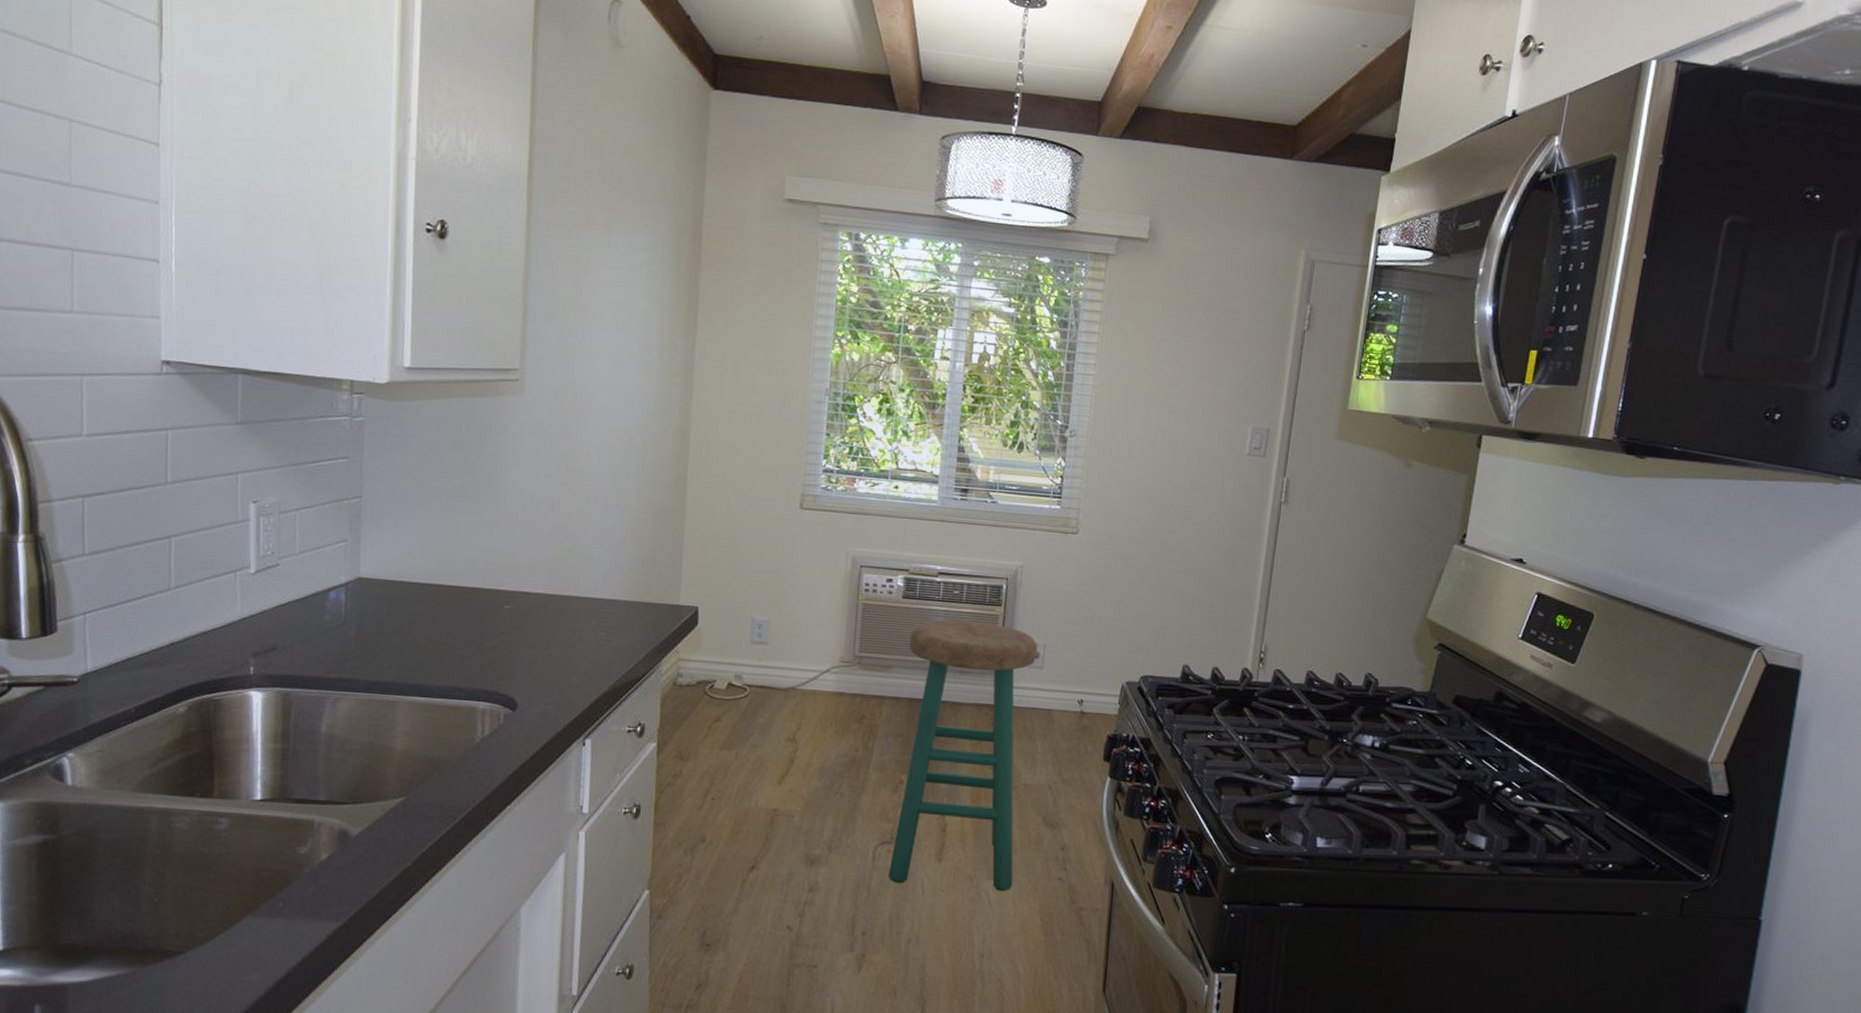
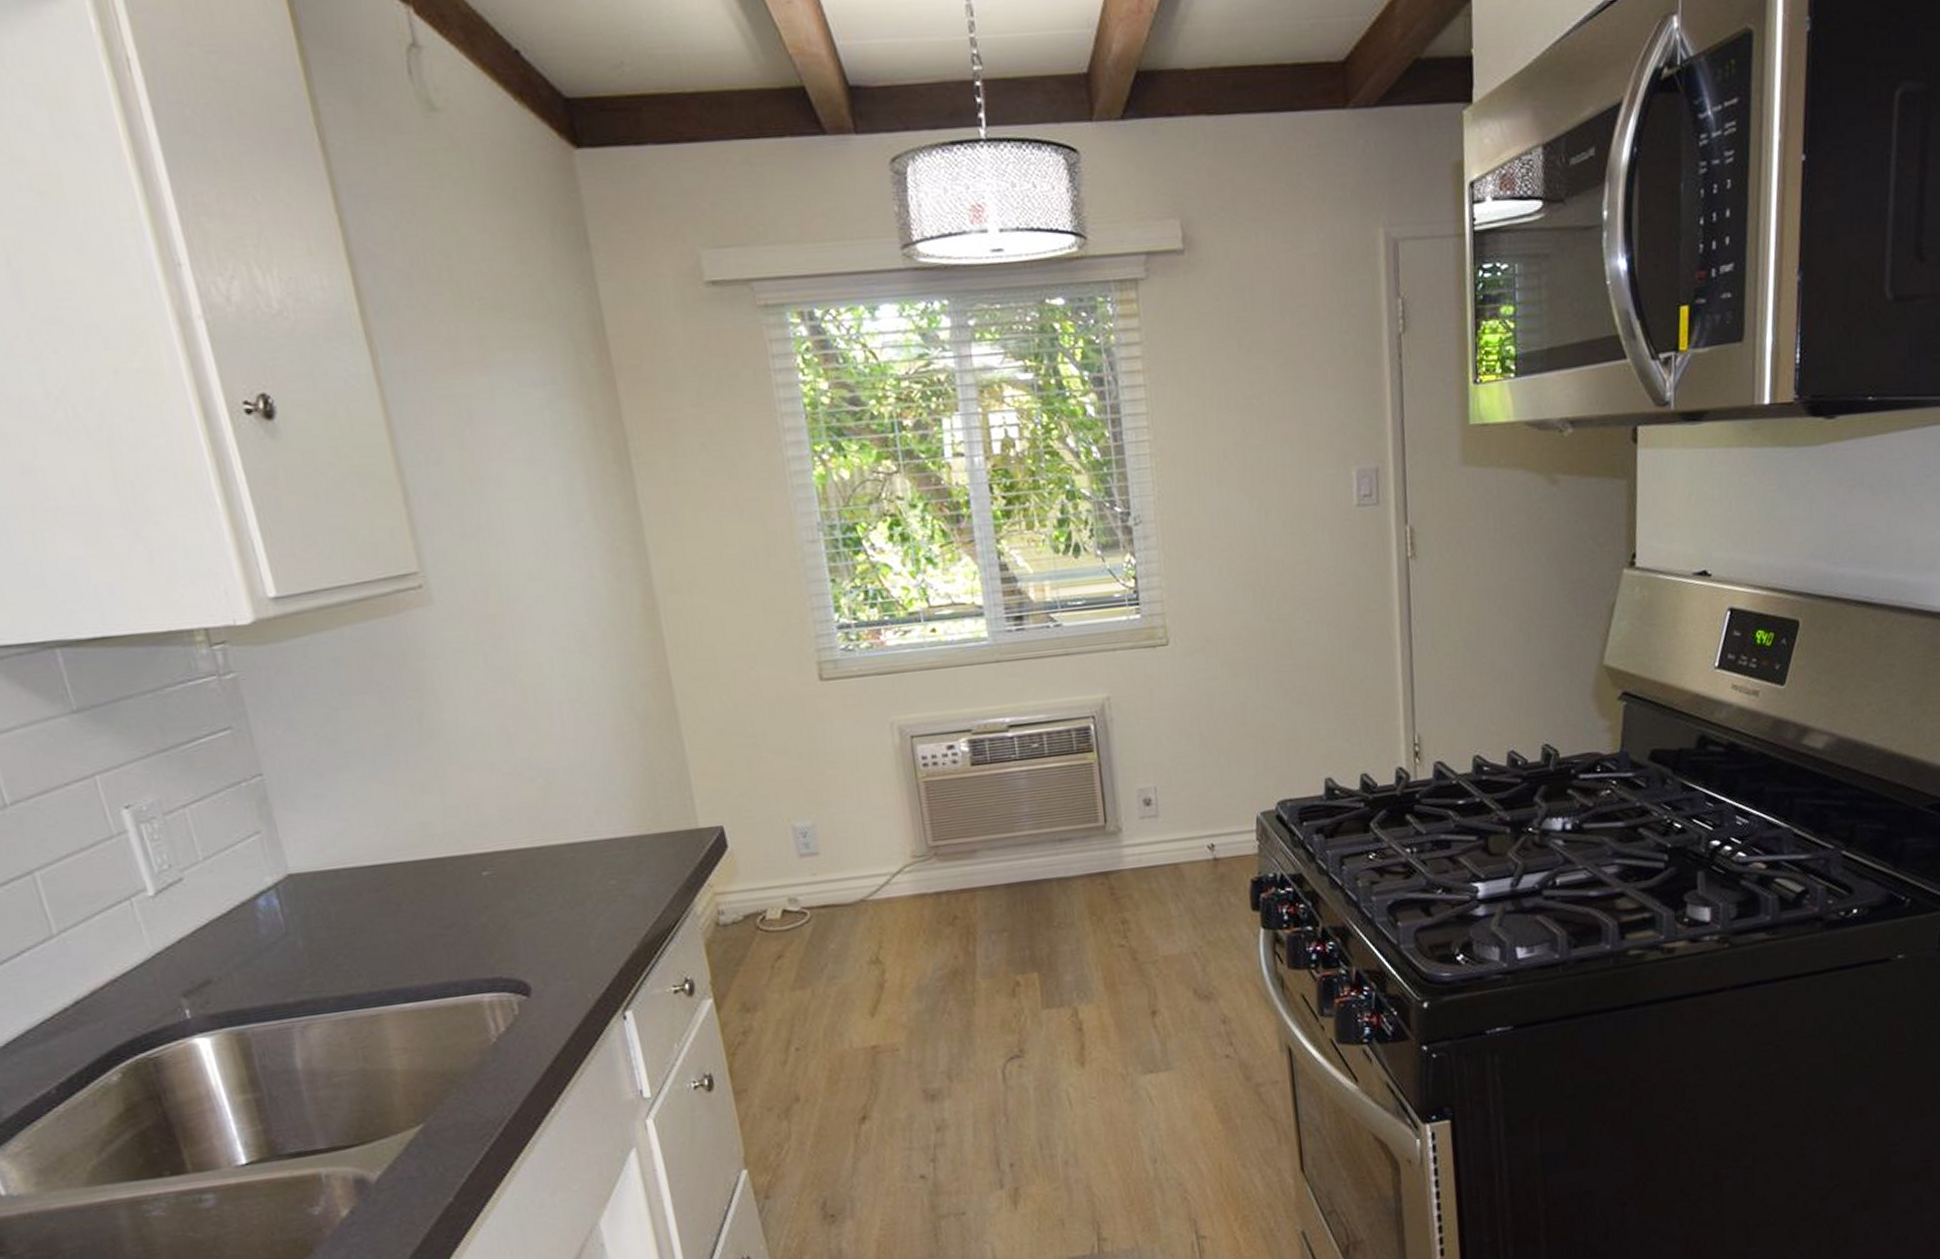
stool: present [888,620,1038,891] -> none [990,774,1174,1101]

